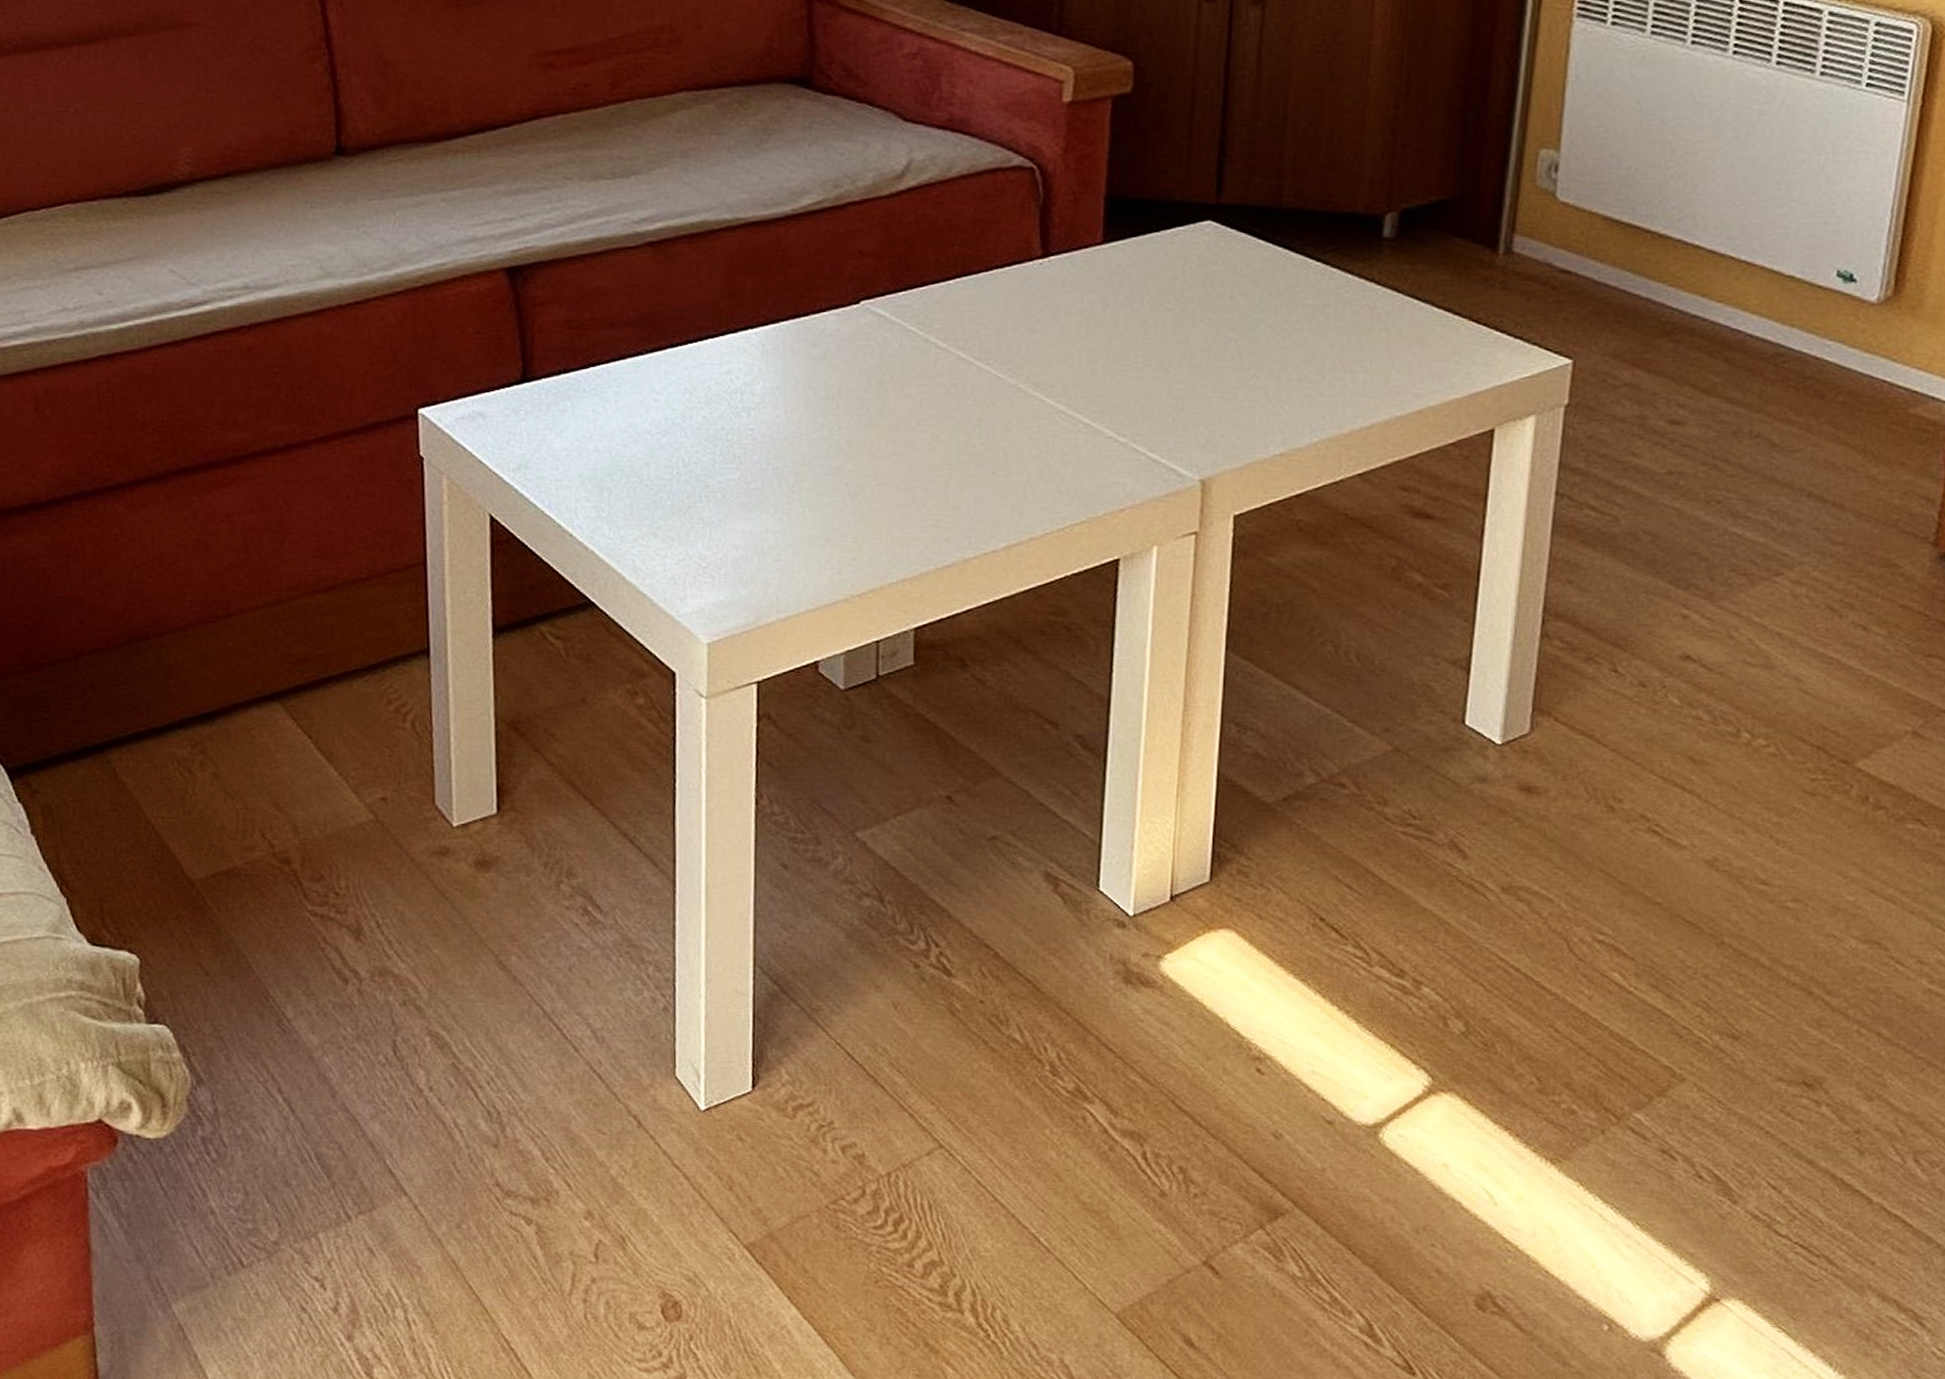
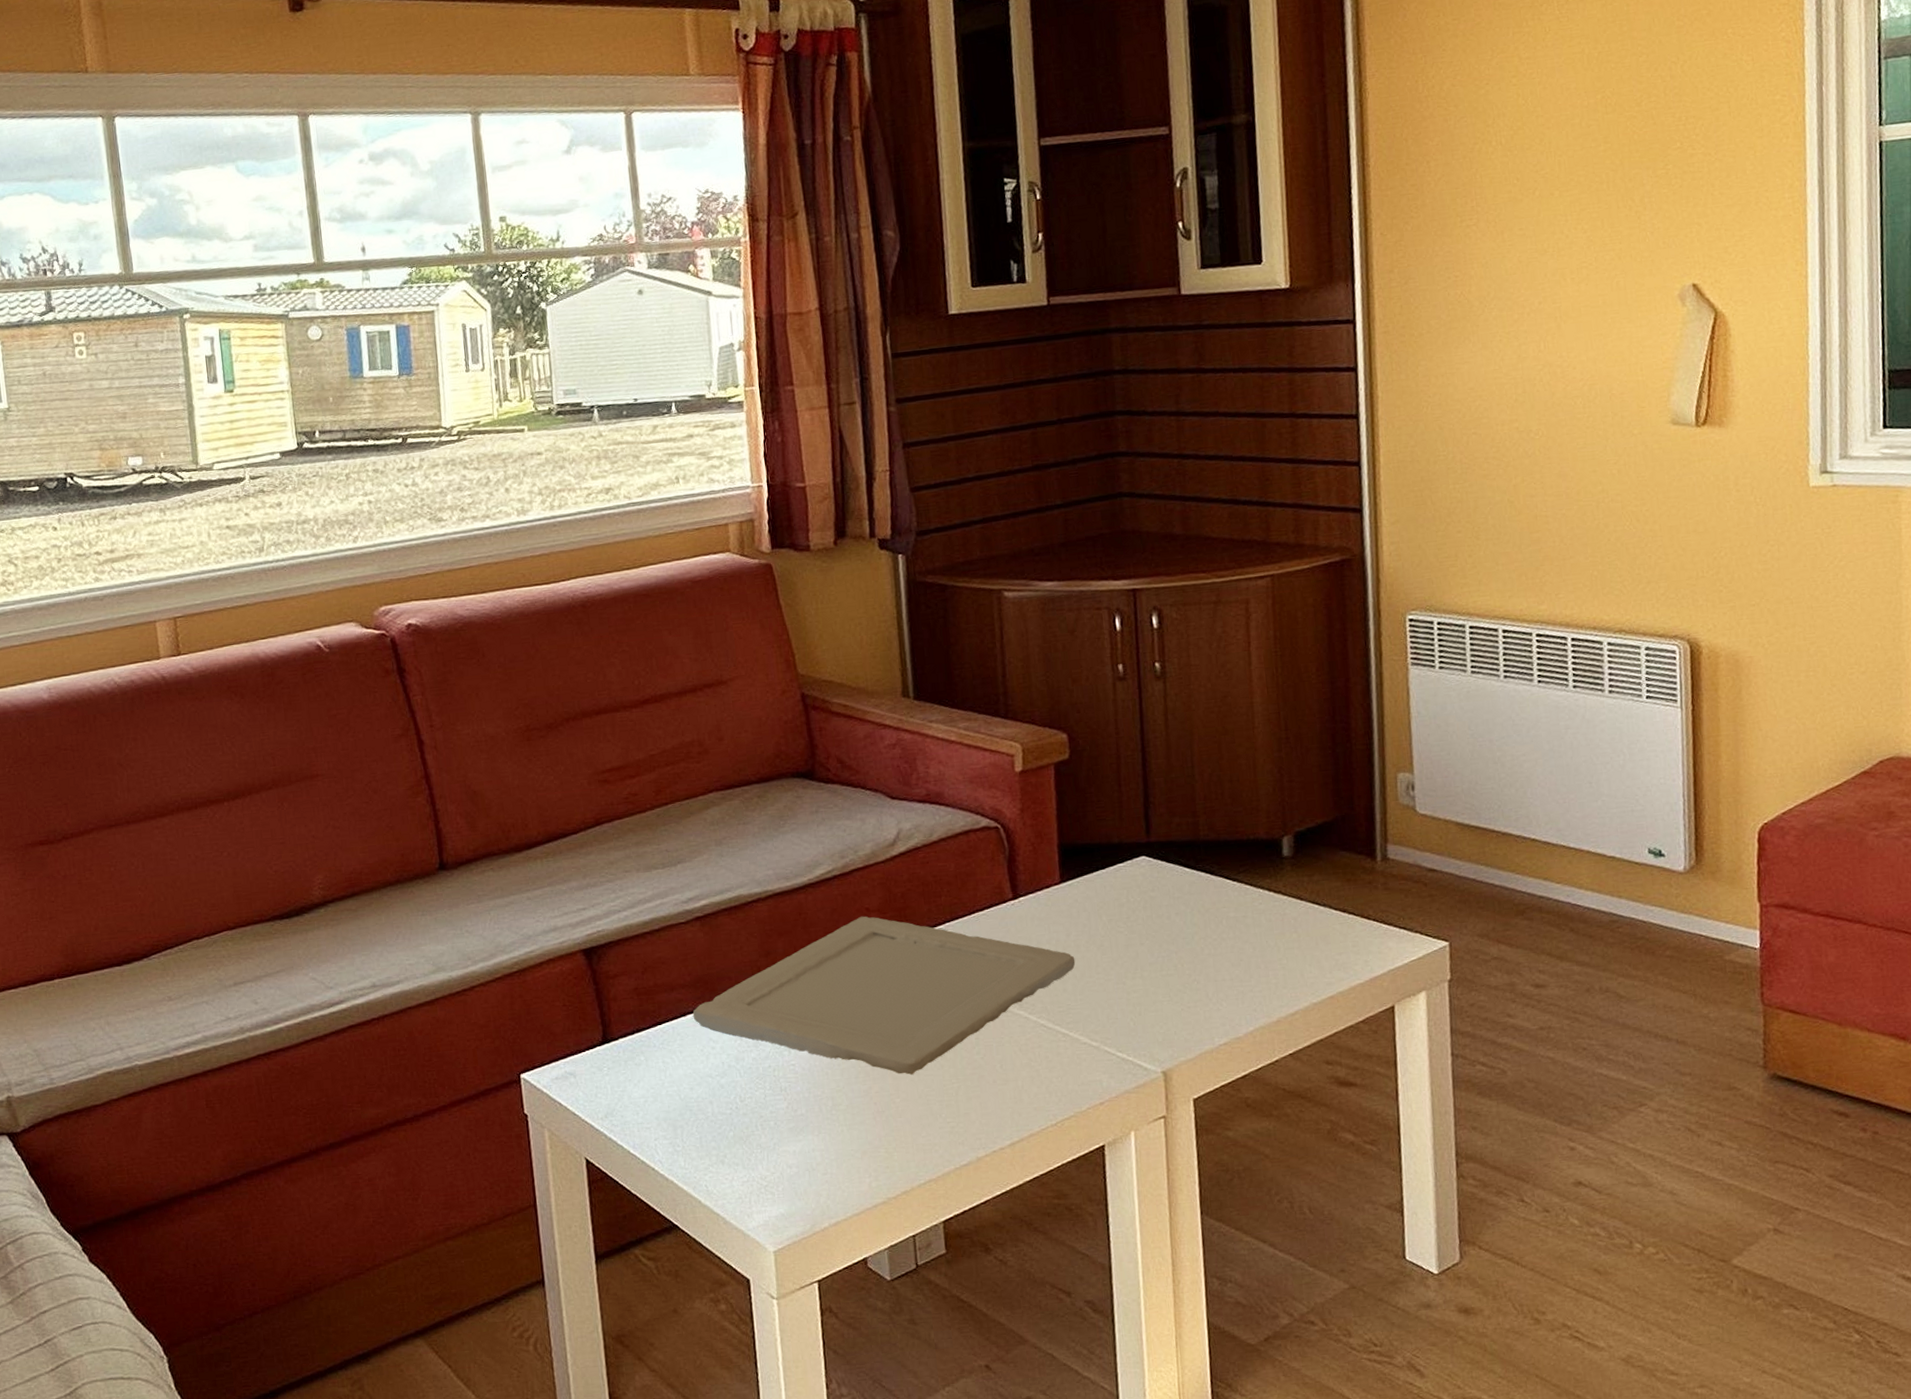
decorative tray: none [634,260,1110,454] -> present [692,916,1076,1075]

